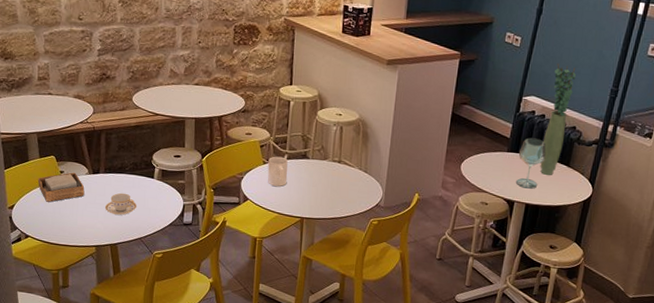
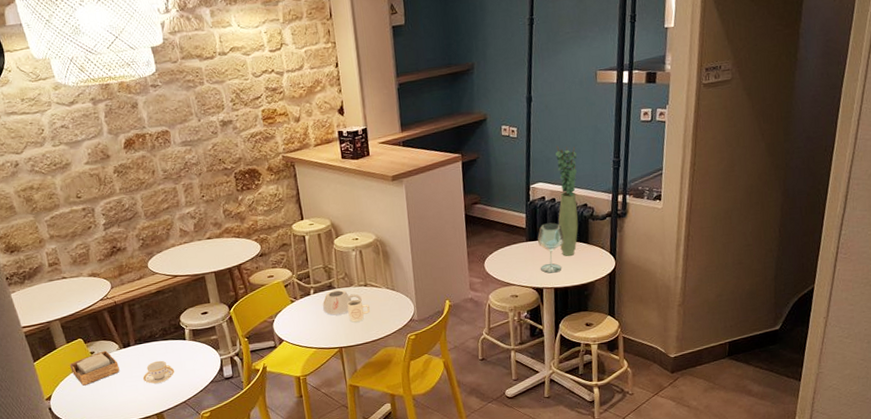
cup: present [267,156,288,187] -> none [295,292,319,323]
cup: none [292,159,333,186] -> present [322,289,362,316]
mug: none [316,173,339,197] -> present [347,299,370,323]

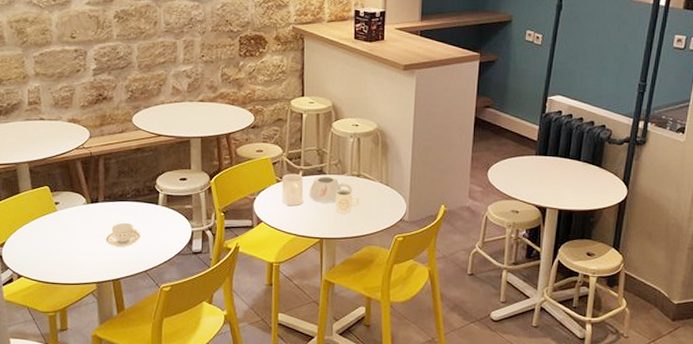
napkin holder: present [69,350,120,386] -> none [30,203,83,237]
cup: none [295,292,319,323] -> present [281,173,304,207]
wine glass: present [537,222,564,274] -> none [547,139,576,193]
vase: present [555,145,579,256] -> none [571,59,602,178]

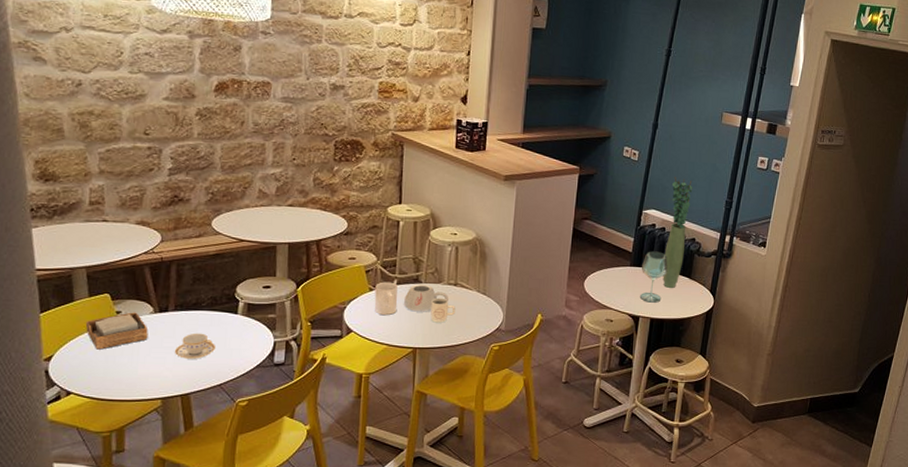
napkin holder: none [30,203,83,237] -> present [85,312,148,350]
wine glass: none [547,139,576,193] -> present [640,251,668,303]
vase: none [571,59,602,178] -> present [663,176,693,288]

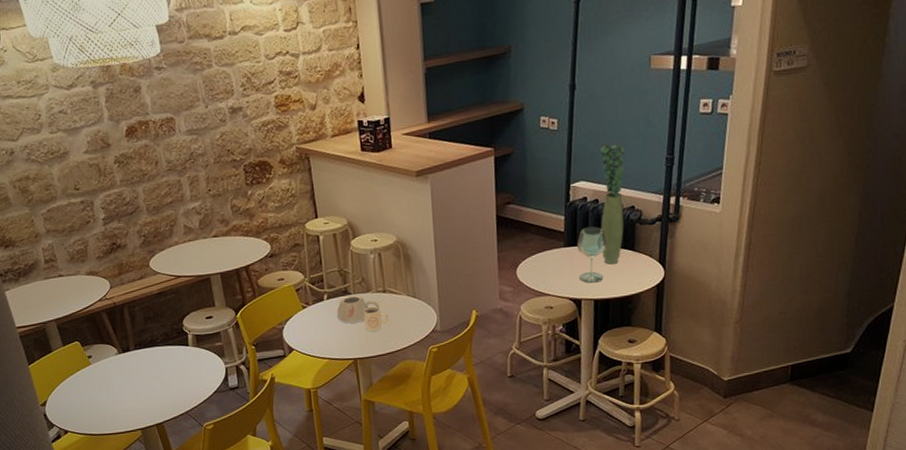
napkin holder: present [85,312,148,350] -> none [65,355,118,392]
teacup: present [174,333,216,359] -> none [142,367,177,392]
cup: present [374,281,398,316] -> none [307,297,332,331]

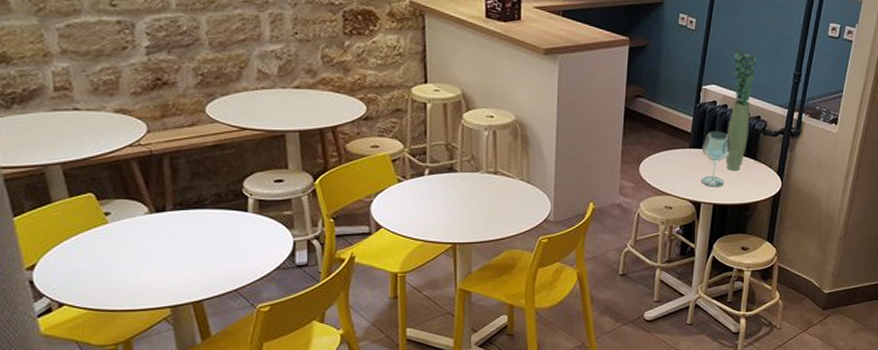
cup: present [336,294,380,324] -> none [437,172,488,204]
mug: present [363,306,389,332] -> none [469,188,497,215]

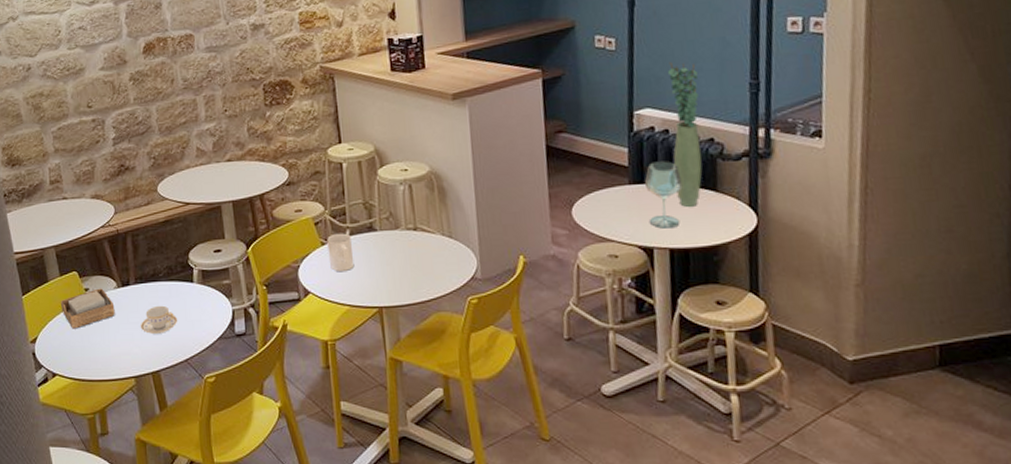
napkin holder: none [69,213,146,256] -> present [60,288,115,329]
teacup: none [178,234,227,263] -> present [140,305,178,334]
cup: none [404,171,431,209] -> present [327,233,355,272]

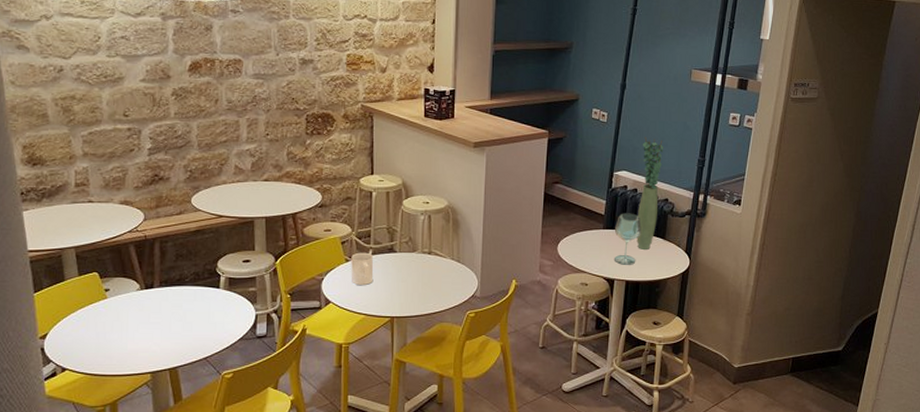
napkin holder: present [60,288,115,329] -> none [76,289,136,327]
teacup: present [140,305,178,334] -> none [161,308,201,333]

